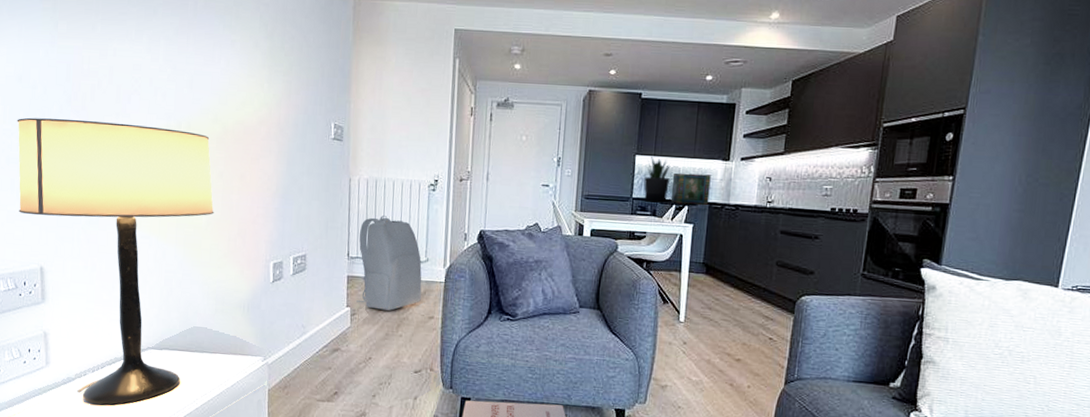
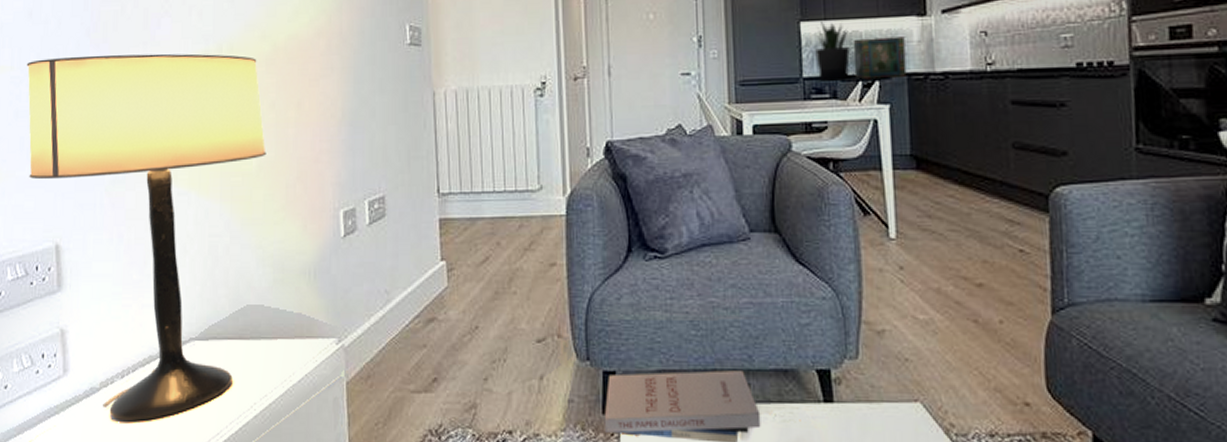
backpack: present [356,215,422,311] -> none [451,135,537,260]

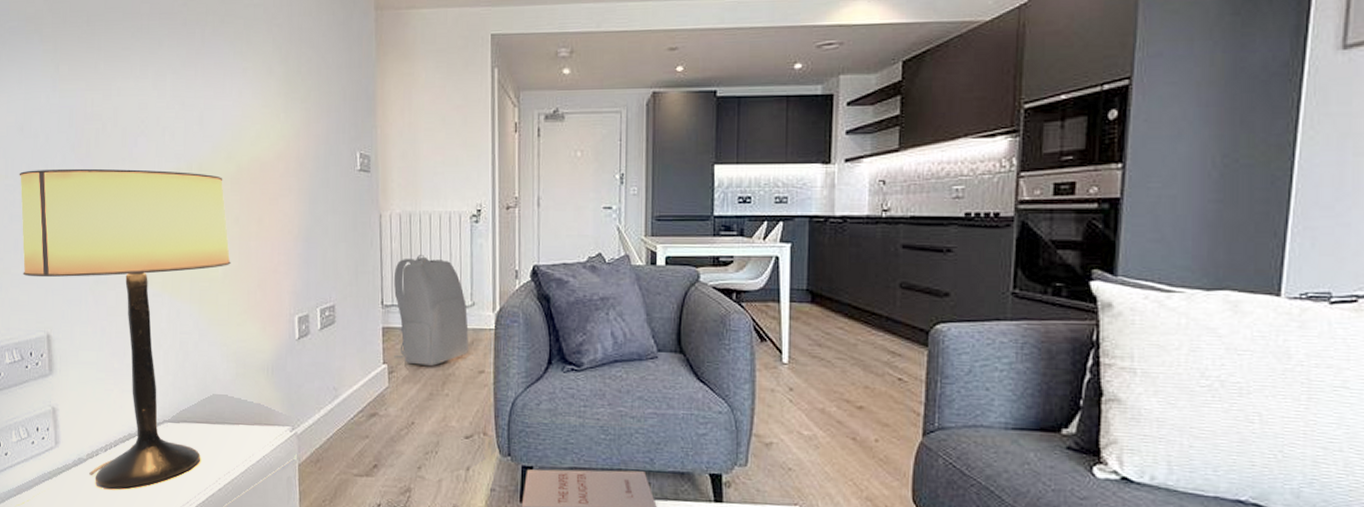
backpack: none [451,135,537,260] -> present [394,255,469,366]
planter: present [815,20,850,81] -> none [726,164,758,220]
decorative box: present [852,36,907,80] -> none [761,182,809,220]

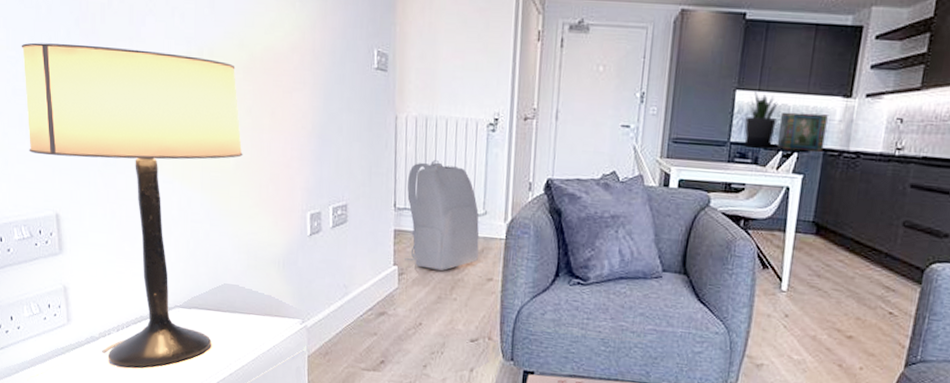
planter: none [726,164,758,220] -> present [744,91,777,149]
decorative box: none [761,182,809,220] -> present [776,112,828,152]

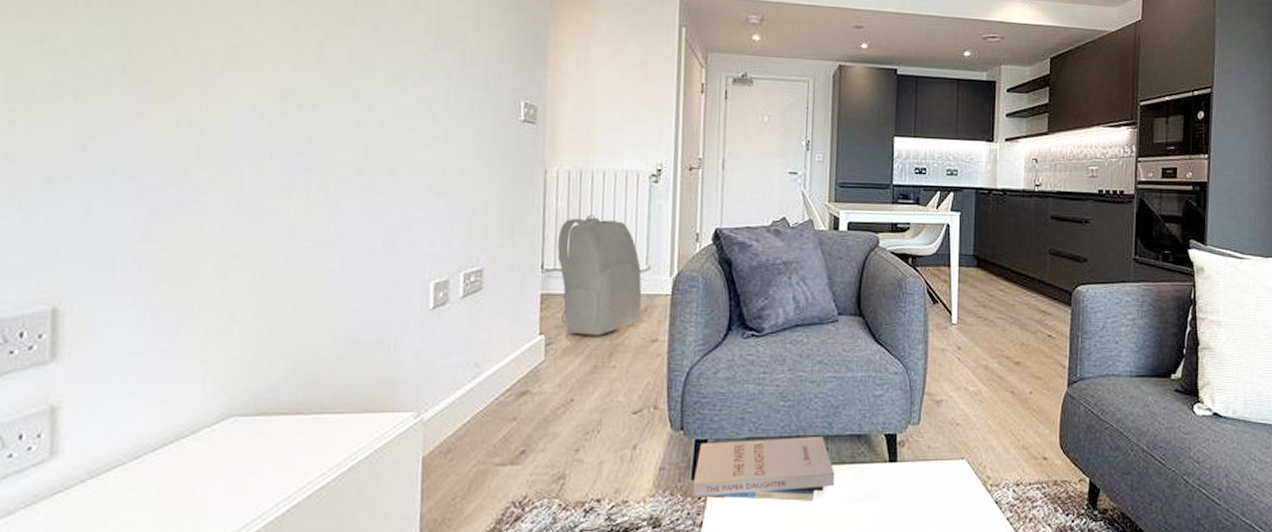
table lamp: present [21,42,243,367] -> none [20,94,348,507]
planter: present [744,91,777,149] -> none [904,137,932,190]
decorative box: present [776,112,828,152] -> none [934,156,976,191]

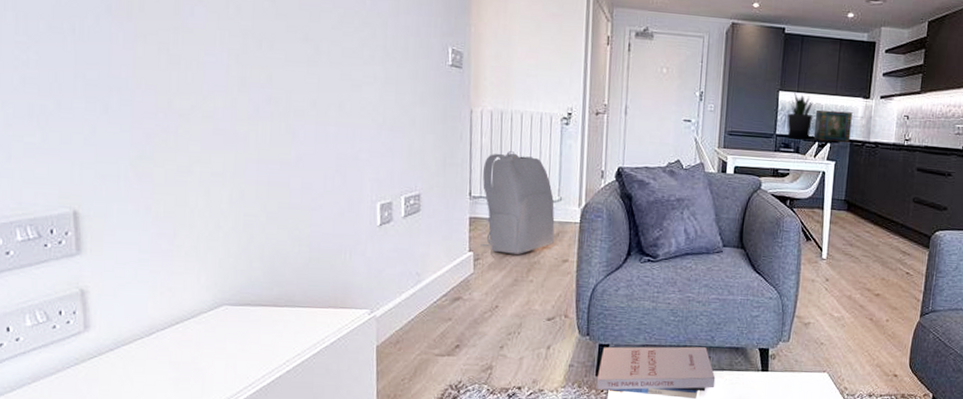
planter: none [904,137,932,190] -> present [787,92,813,140]
decorative box: none [934,156,976,191] -> present [813,110,853,142]

